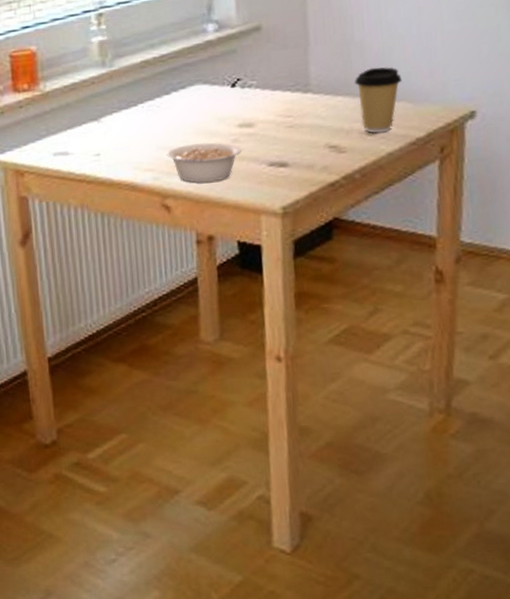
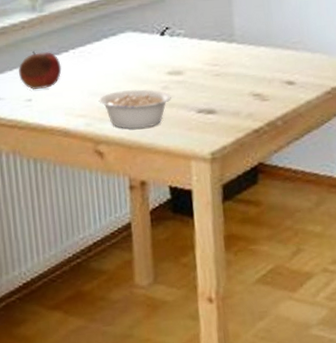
fruit: none [88,106,130,145] -> present [19,51,62,90]
coffee cup: present [354,67,402,134] -> none [274,20,318,83]

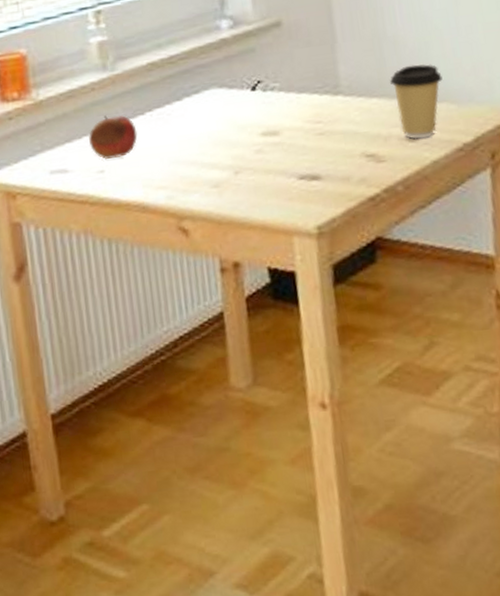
legume: present [98,89,171,129] -> none [181,154,267,201]
coffee cup: none [274,20,318,83] -> present [389,64,443,139]

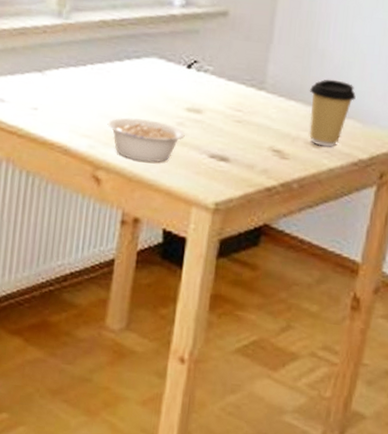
fruit: present [89,115,138,160] -> none [30,58,76,100]
legume: none [181,154,267,201] -> present [107,117,185,163]

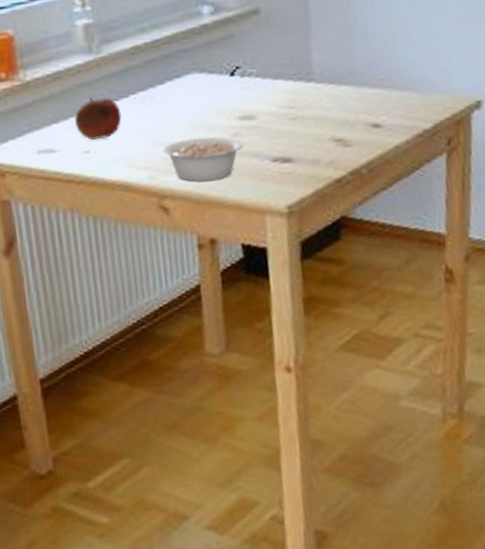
fruit: none [30,58,76,100] -> present [75,97,122,141]
coffee cup: present [309,79,356,147] -> none [358,53,407,125]

